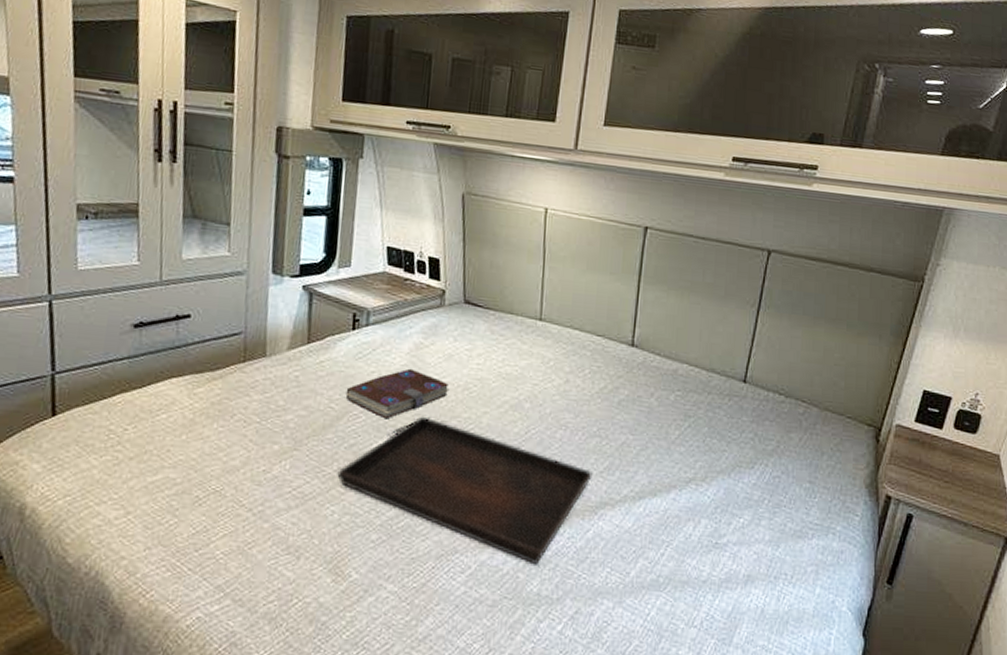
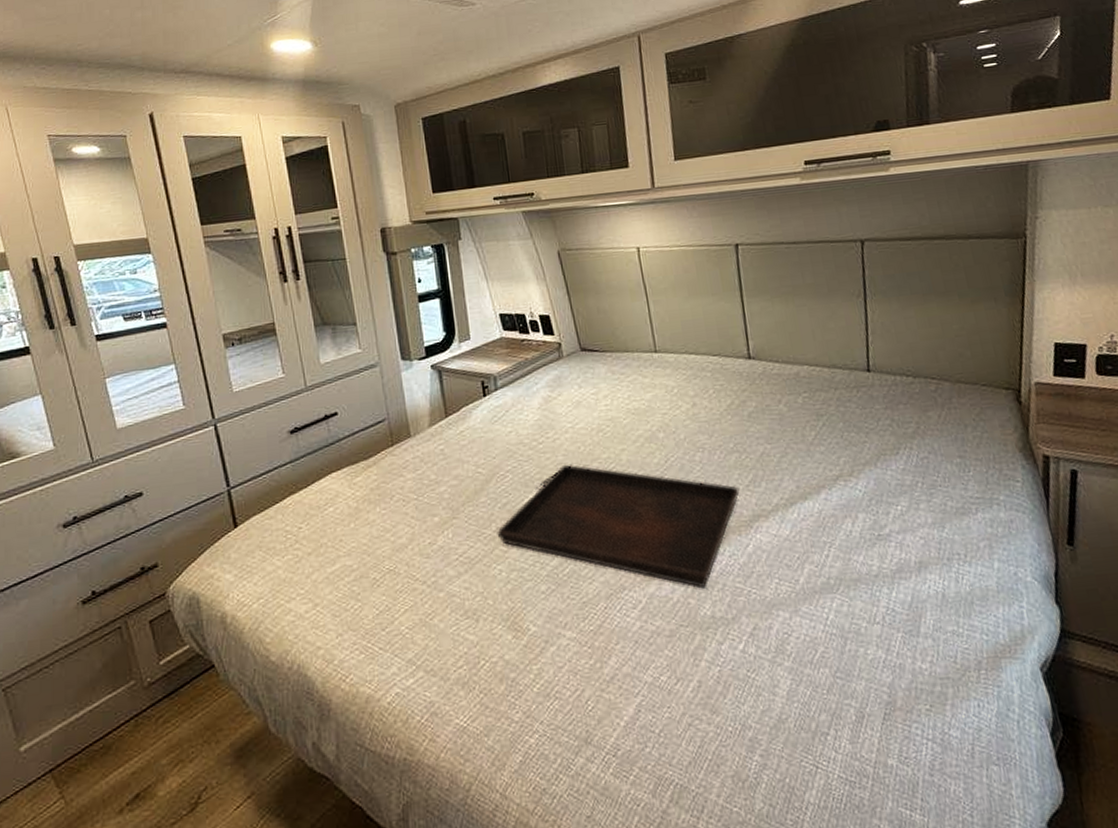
book: present [345,368,450,419] -> none [489,421,585,474]

